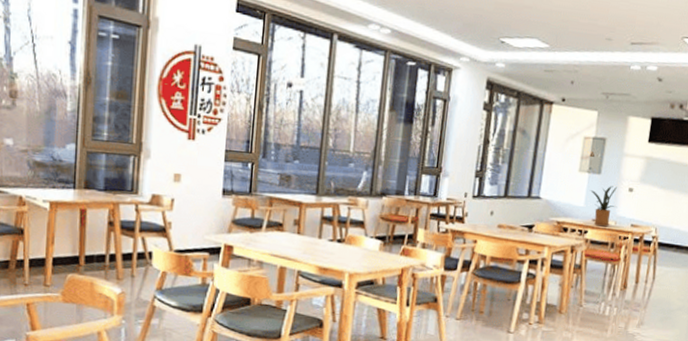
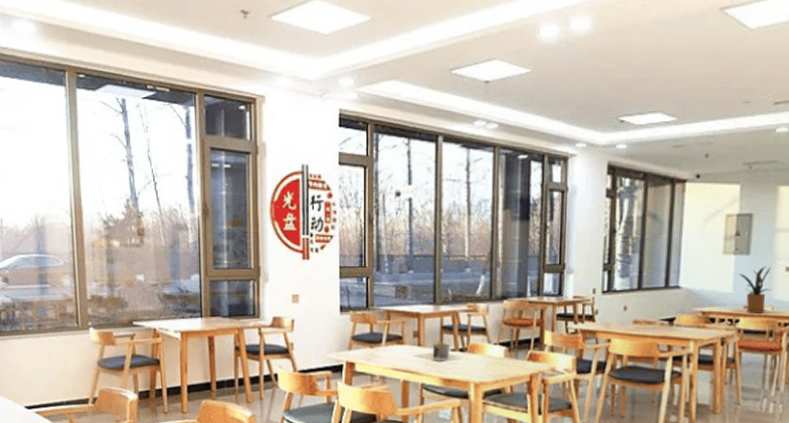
napkin holder: none [292,229,346,251] -> present [414,339,469,362]

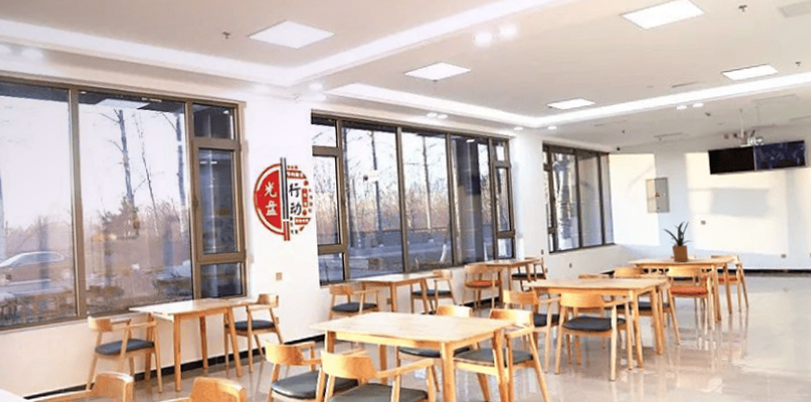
napkin holder: present [414,339,469,362] -> none [388,305,438,325]

